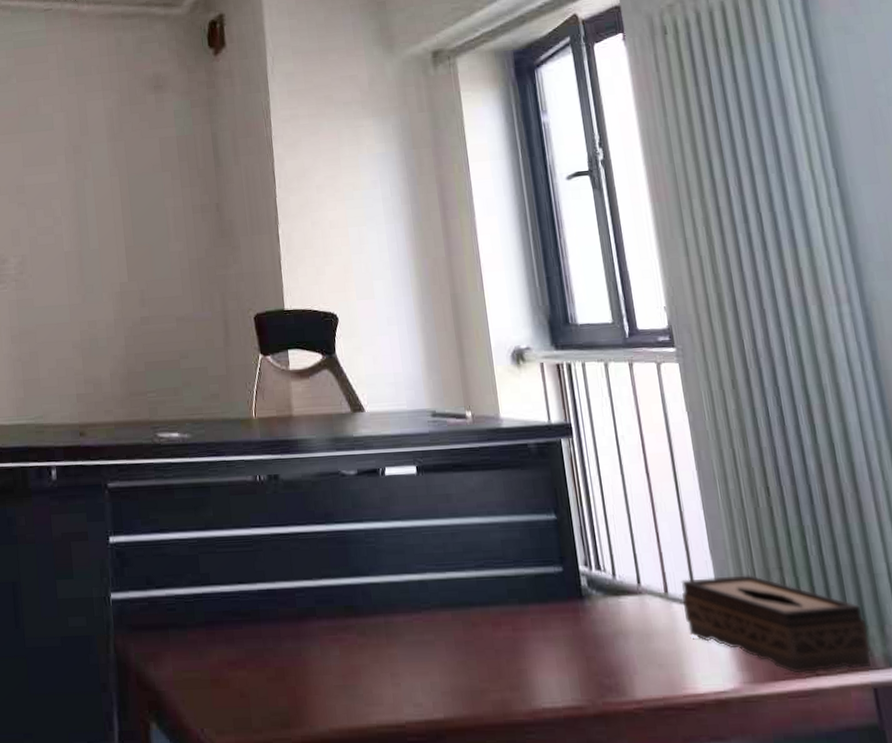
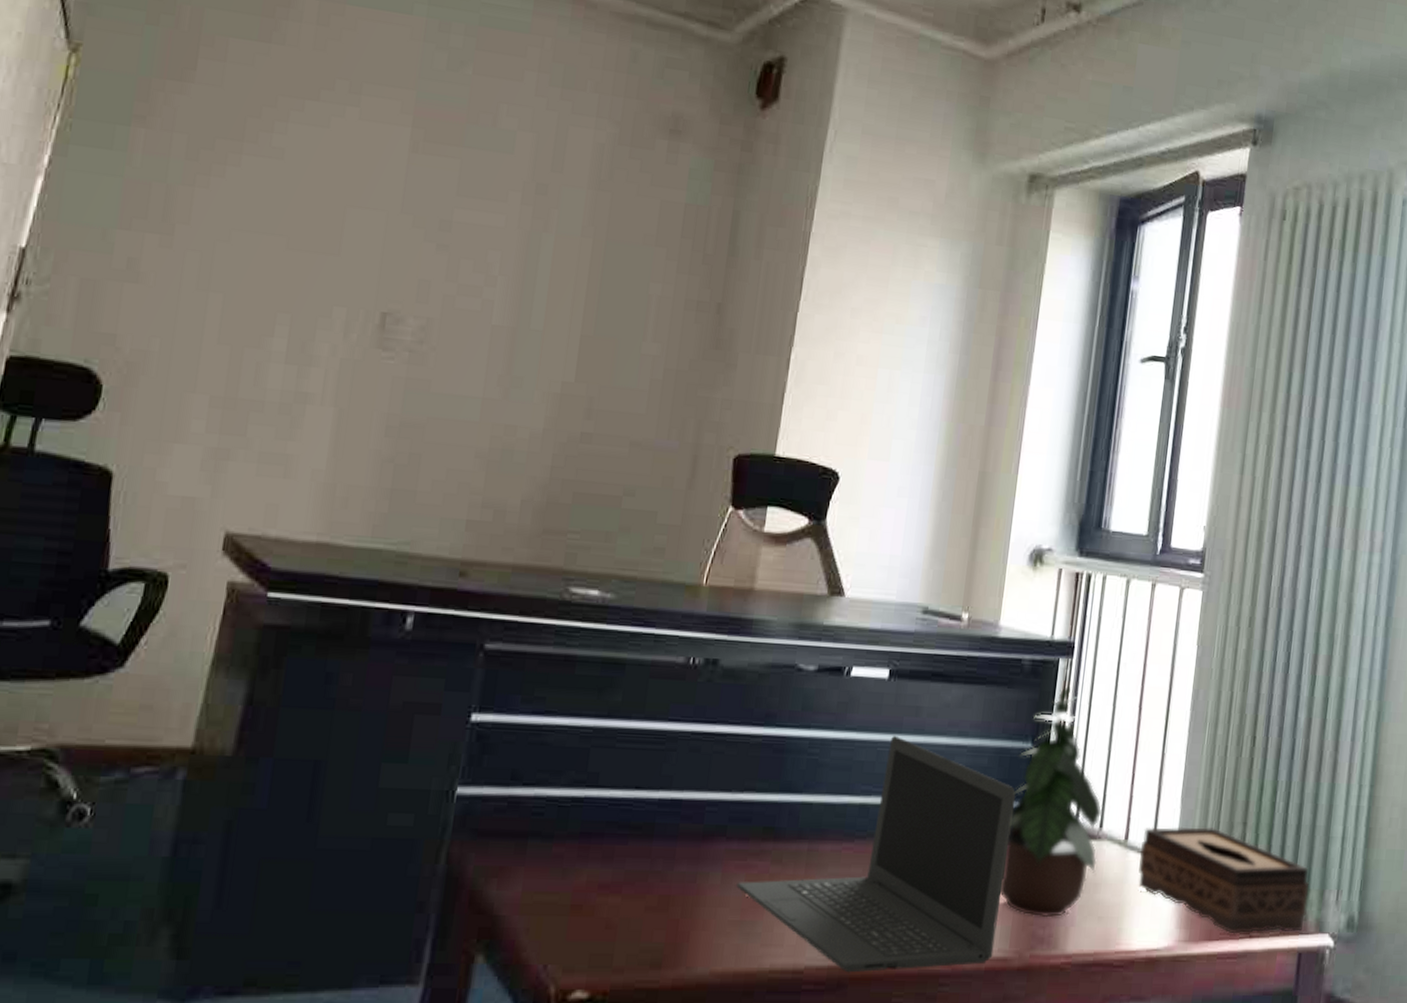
laptop computer: none [334,520,568,725] -> present [736,735,1016,973]
potted plant: none [545,461,645,668] -> present [1000,685,1103,918]

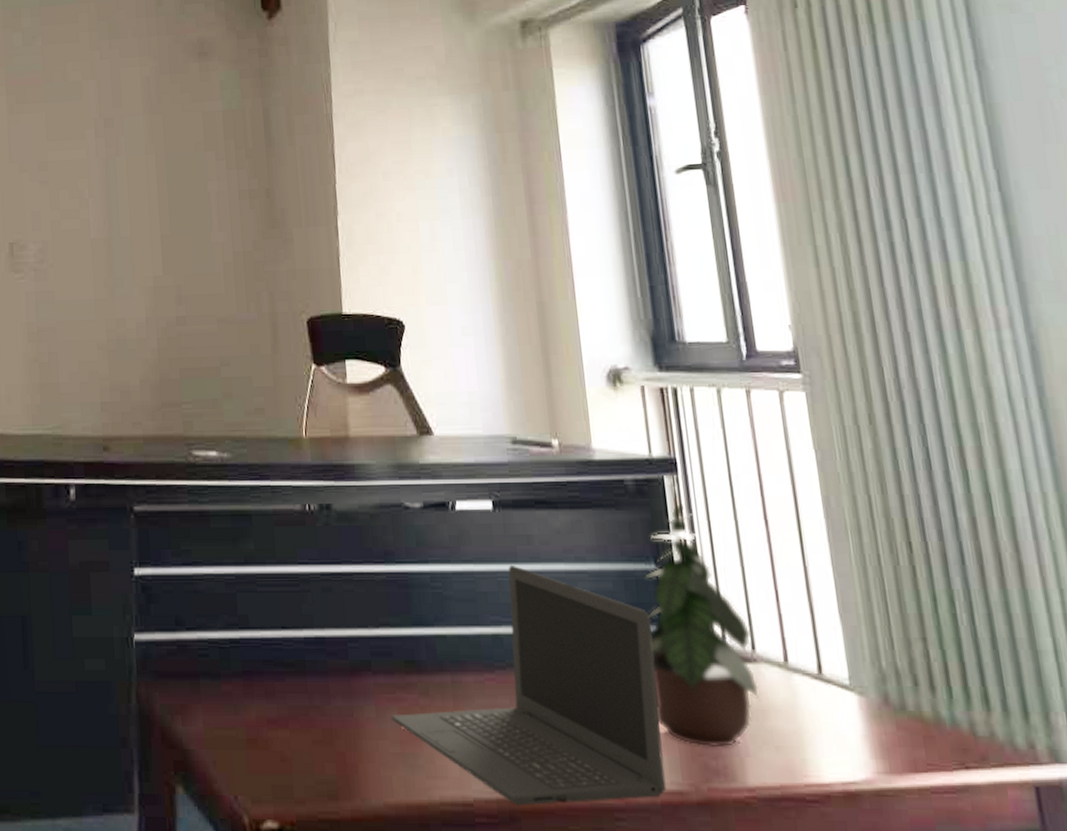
tissue box: present [1138,826,1309,934] -> none [803,645,1033,765]

